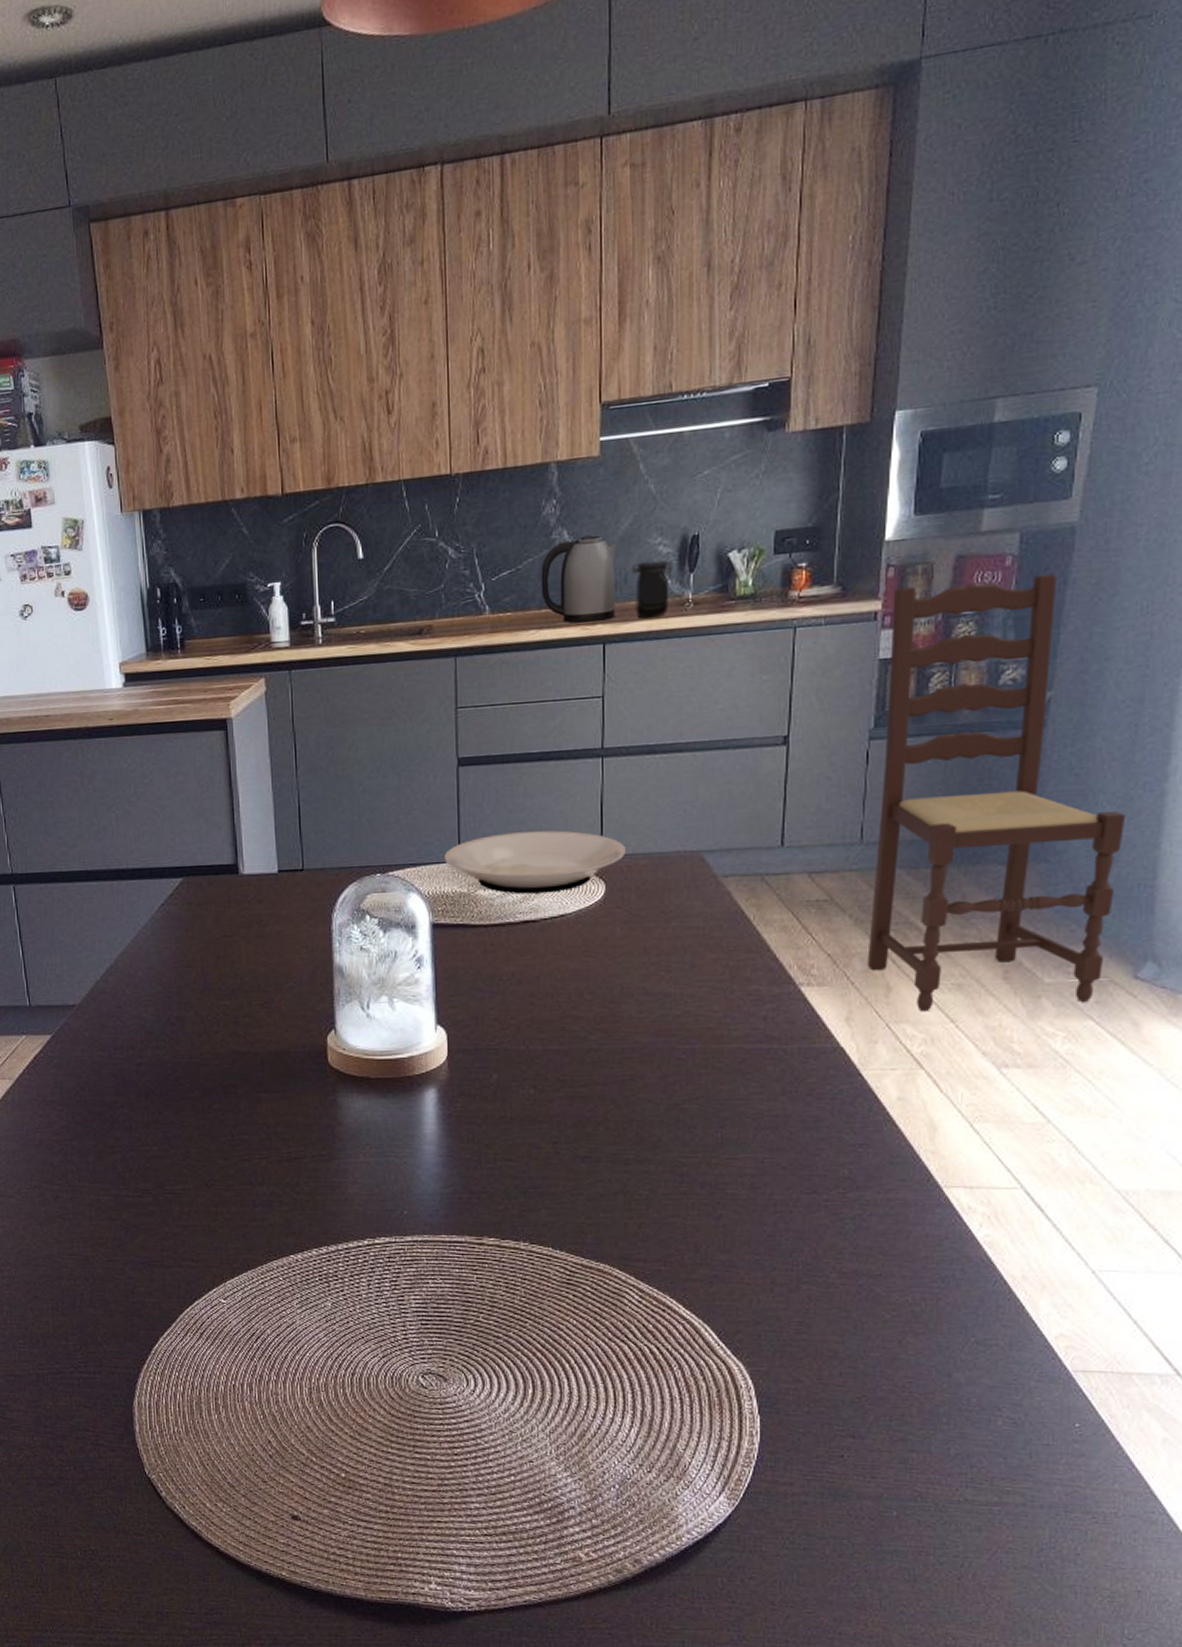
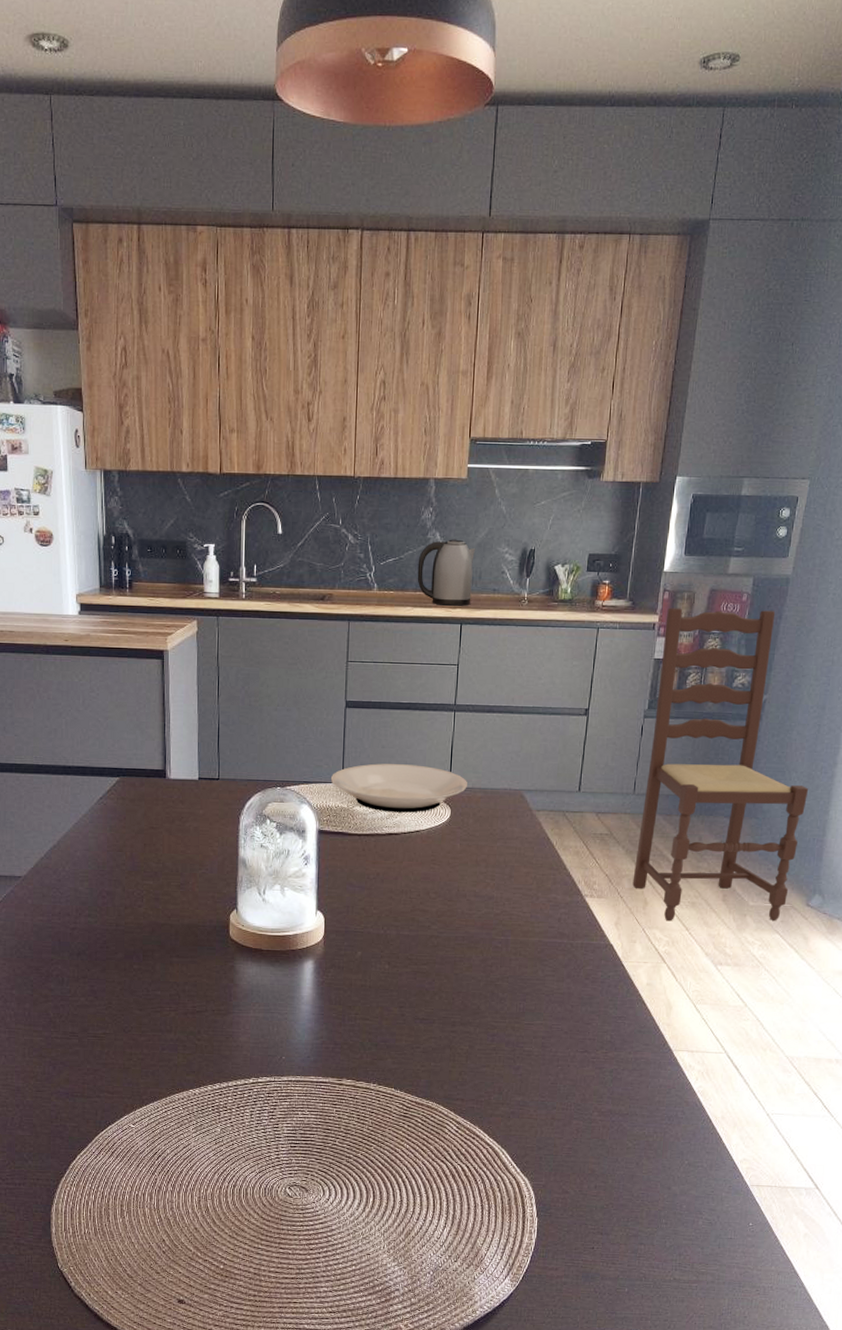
jar: present [631,559,674,619] -> none [485,564,516,609]

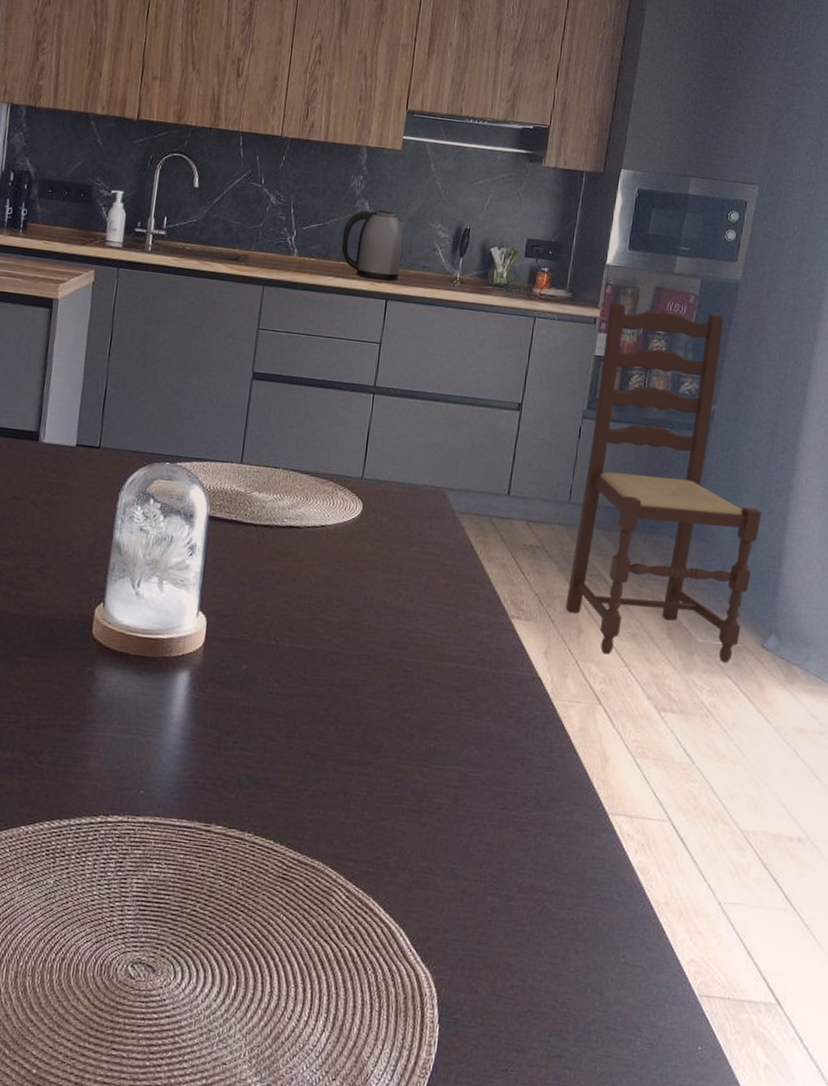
plate: present [330,763,467,813] -> none [228,444,383,505]

